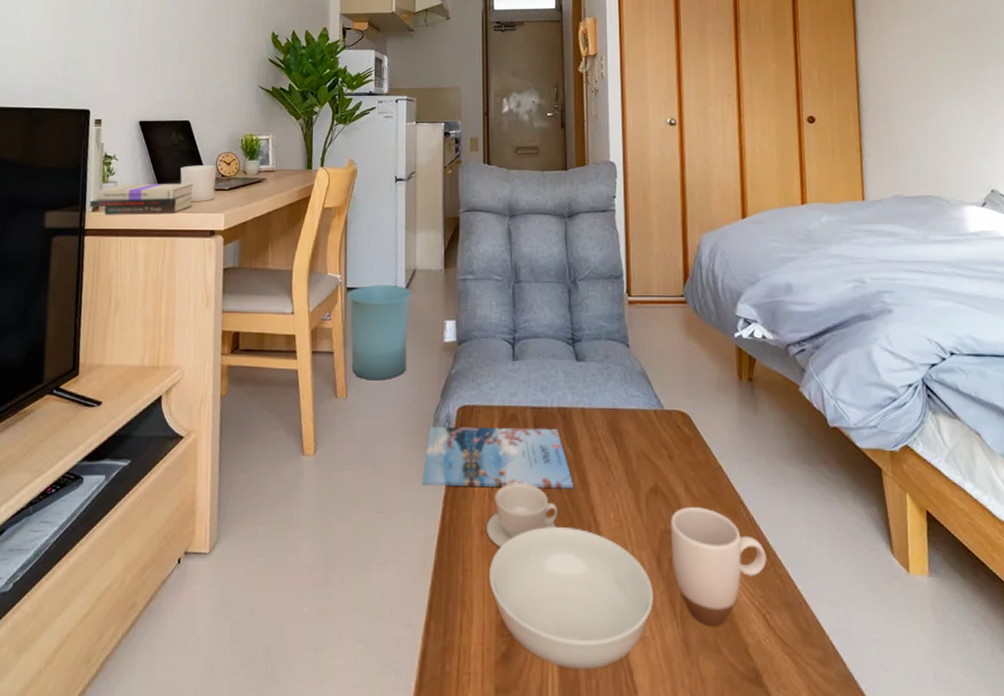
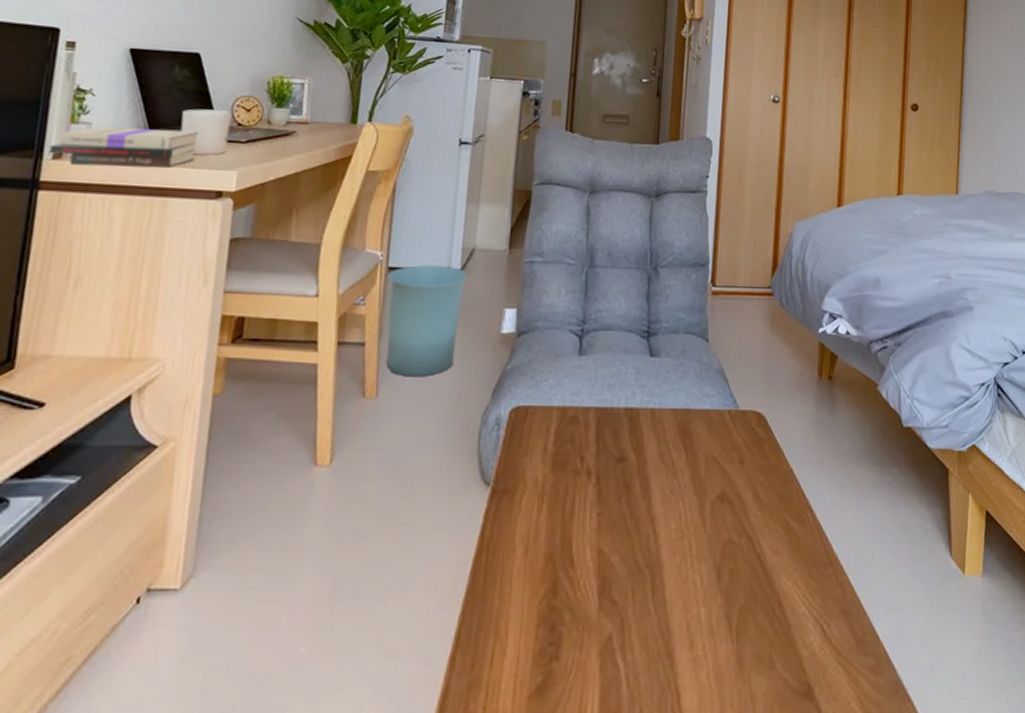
magazine: present [421,426,573,489] -> none [459,430,635,500]
teacup: present [486,483,558,548] -> none [530,493,615,567]
bowl: present [489,527,654,670] -> none [529,541,711,698]
mug: present [670,506,767,626] -> none [732,513,829,640]

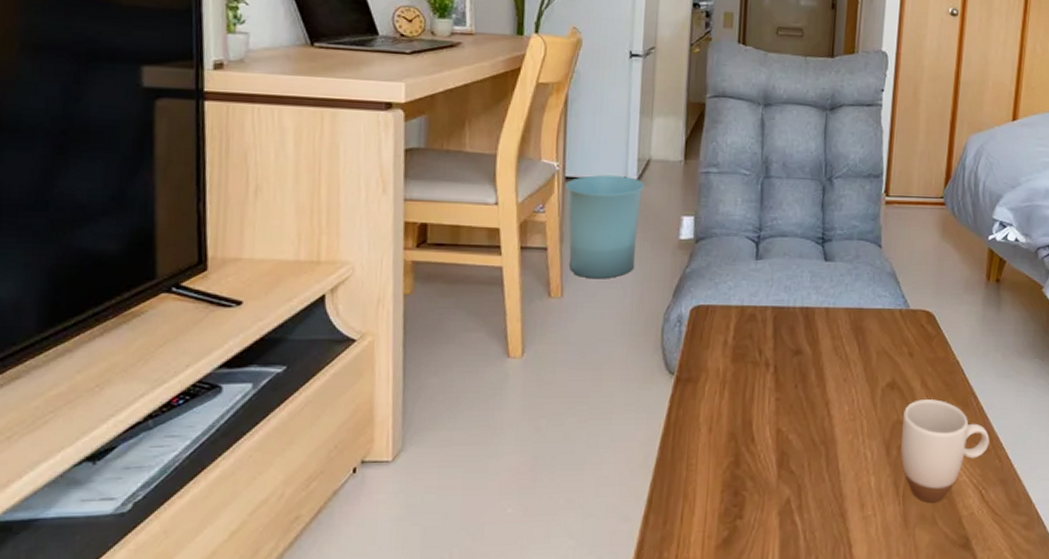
books: present [49,126,199,169] -> none [209,36,361,80]
mug: present [180,108,232,156] -> none [341,18,393,67]
mug: none [732,513,829,640] -> present [900,398,990,503]

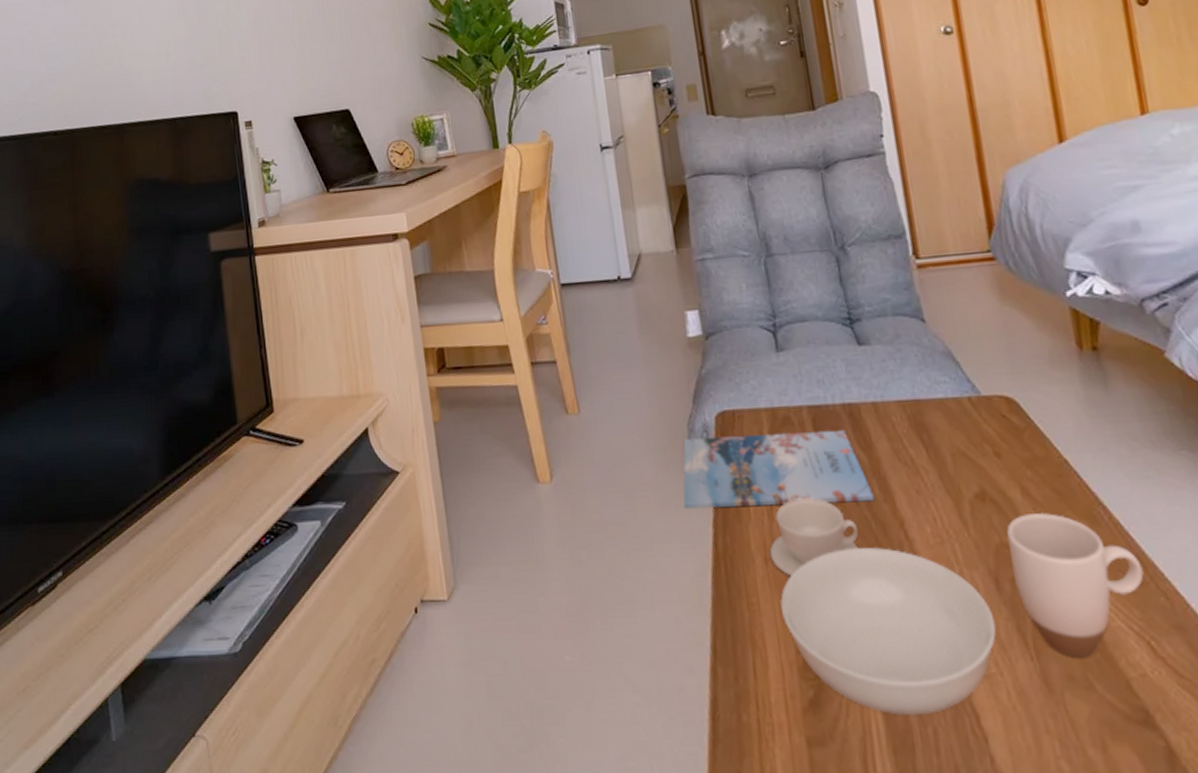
waste bin: present [566,174,645,279] -> none [562,275,646,391]
magazine: none [646,326,810,387] -> present [683,429,874,510]
teacup: none [714,381,792,443] -> present [769,498,859,576]
bowl: none [715,422,880,548] -> present [780,547,997,716]

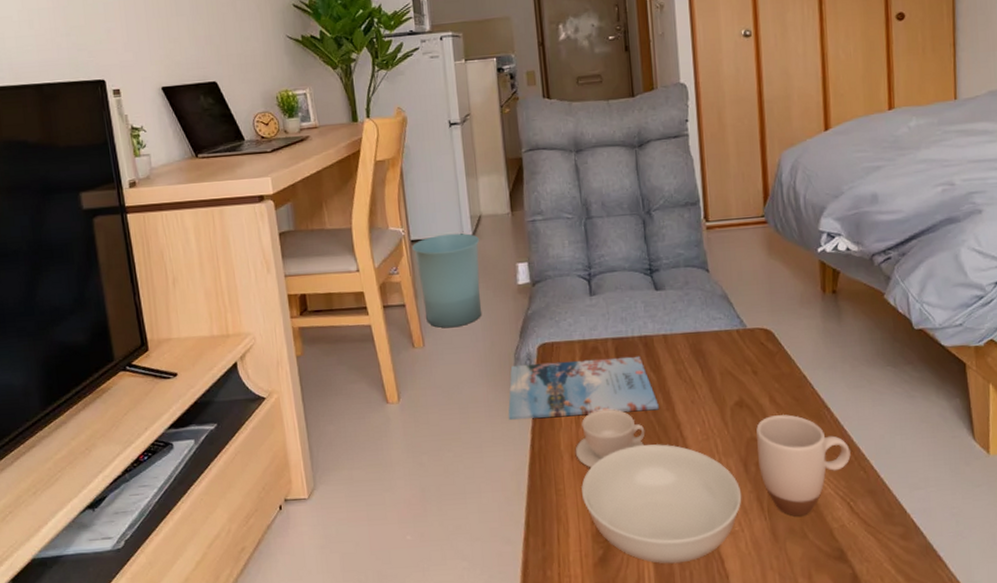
waste bin: none [562,275,646,391] -> present [412,233,481,328]

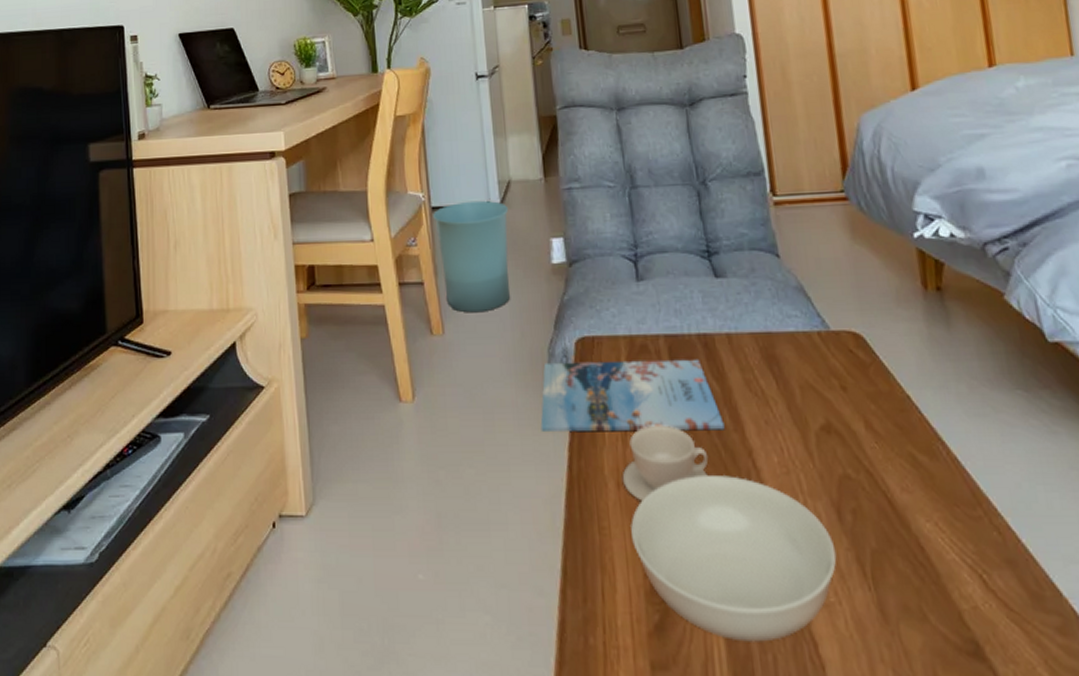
mug: present [756,414,851,516] -> none [850,445,978,589]

